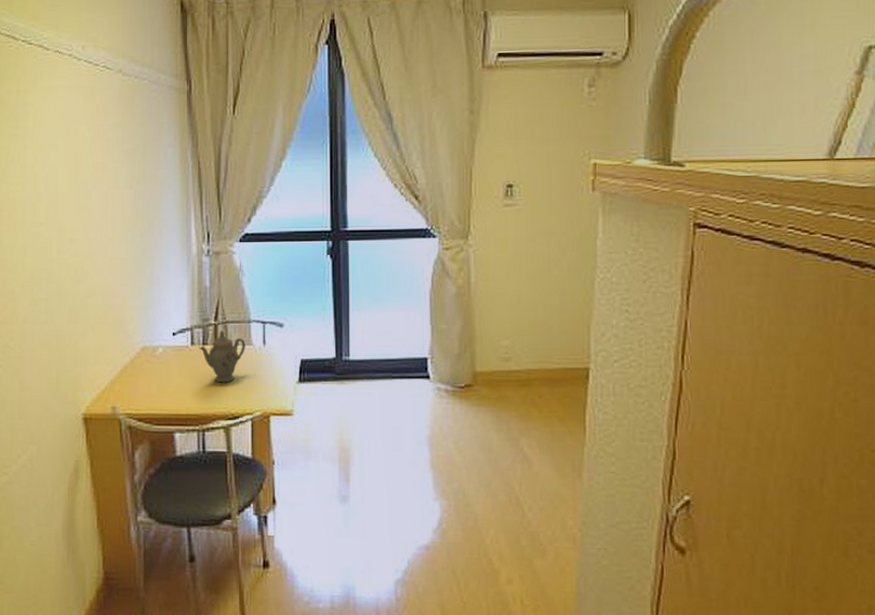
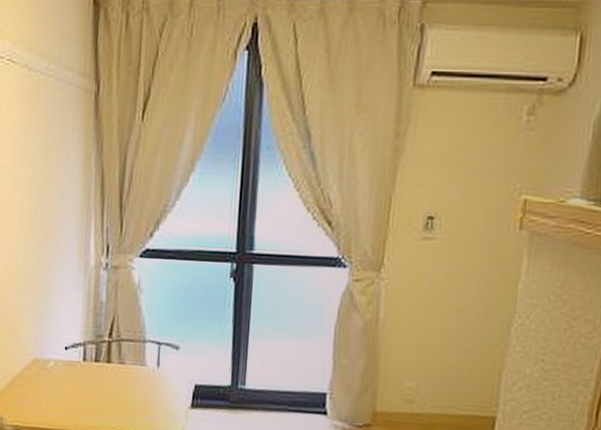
teapot: present [199,330,246,383] -> none [91,348,139,403]

